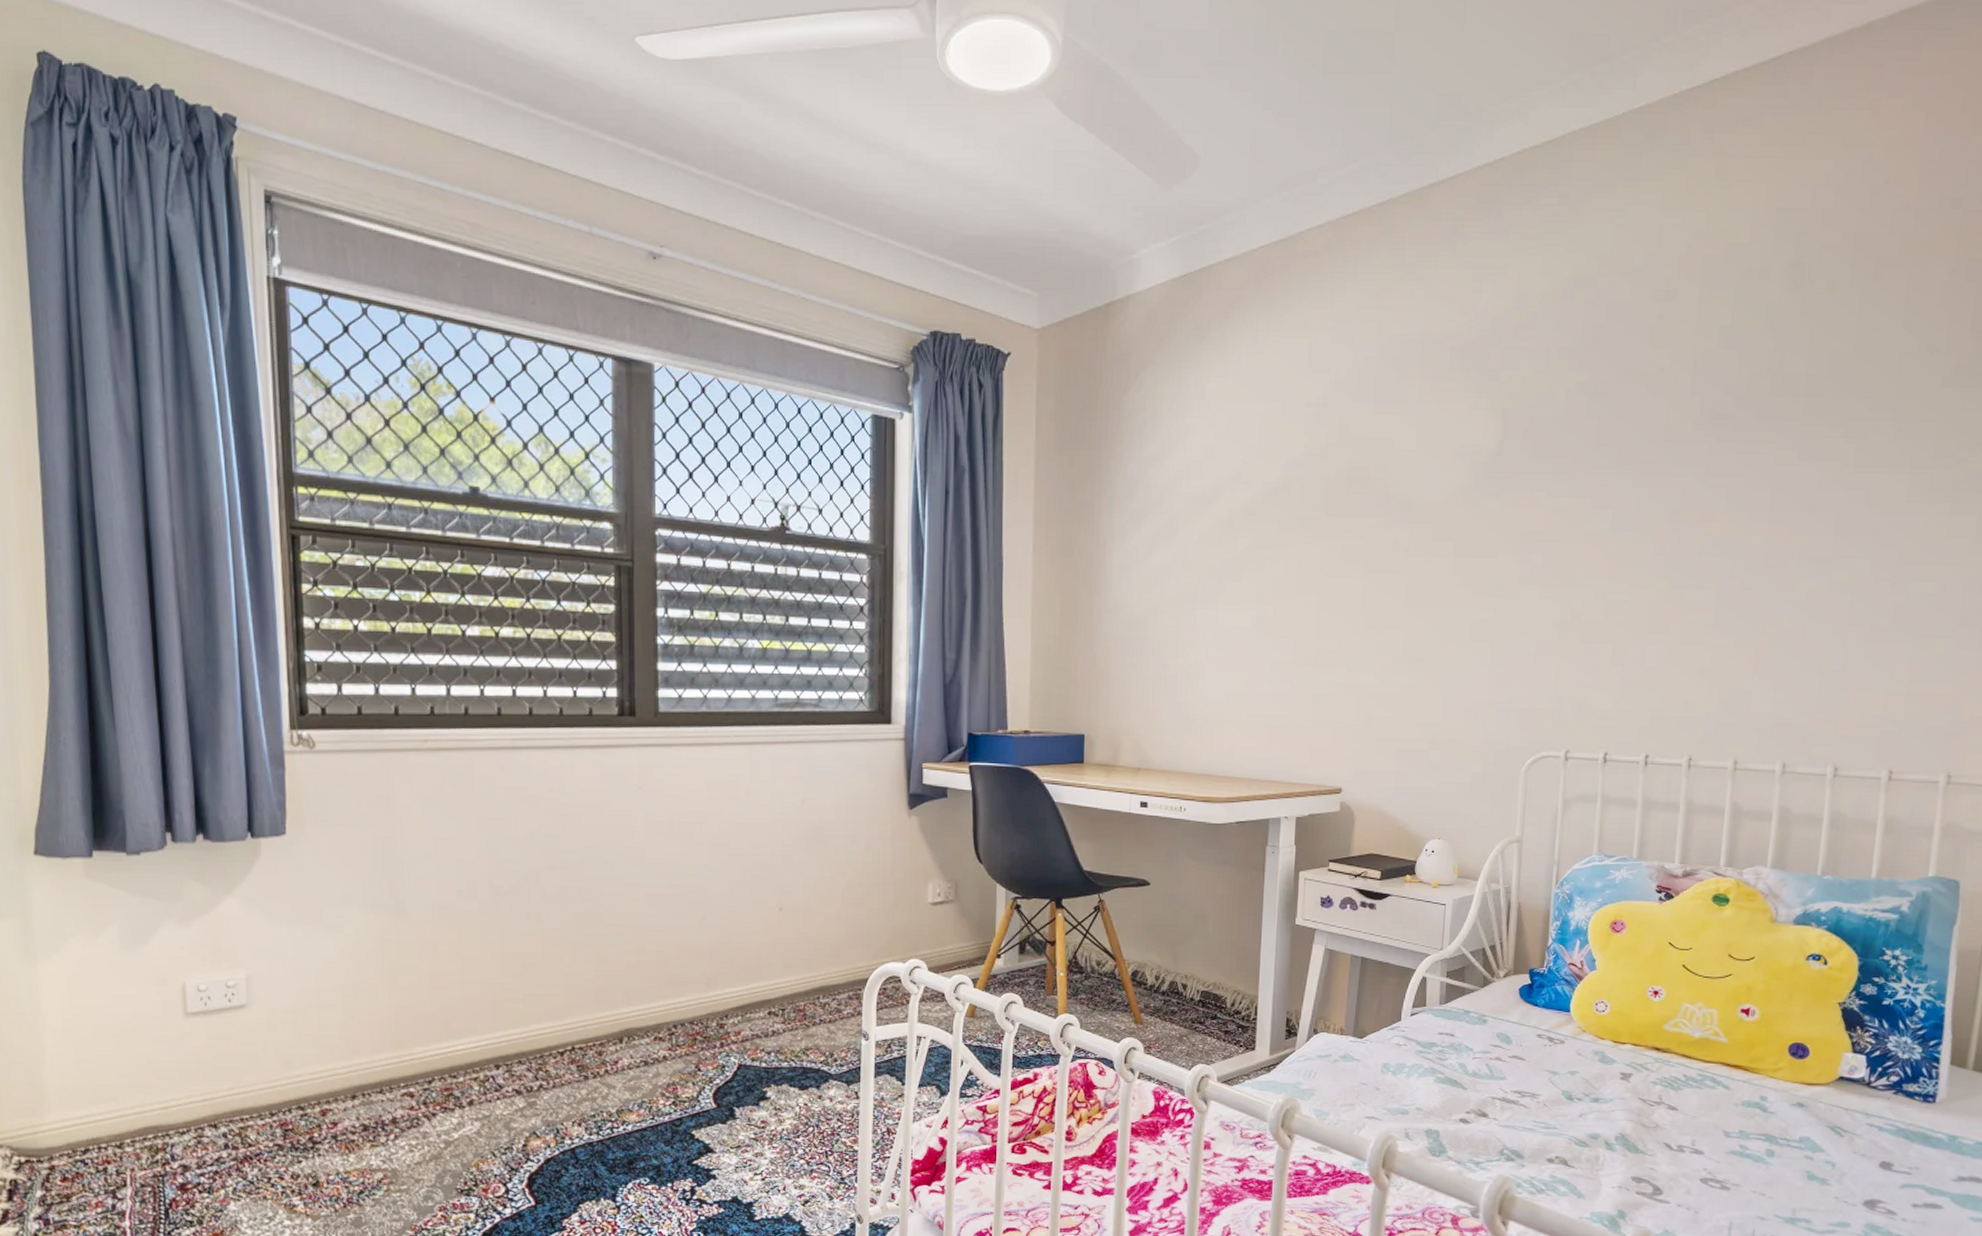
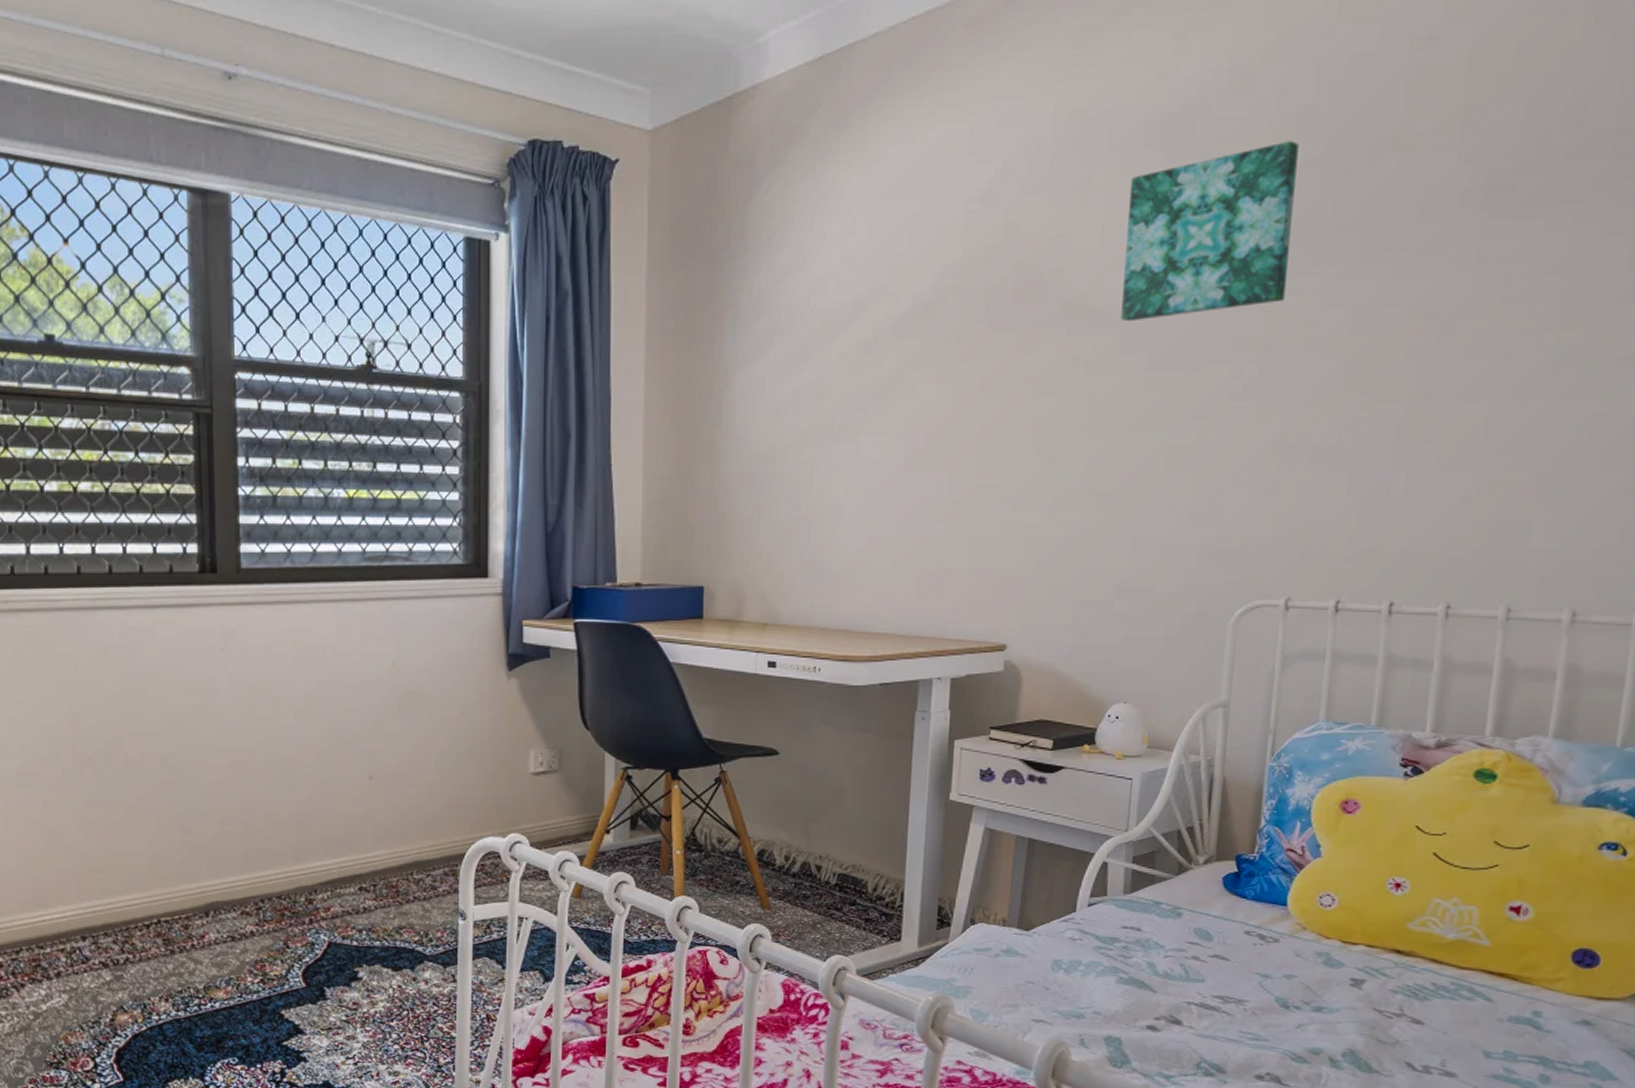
wall art: none [1432,369,1570,514] -> present [1121,141,1299,322]

